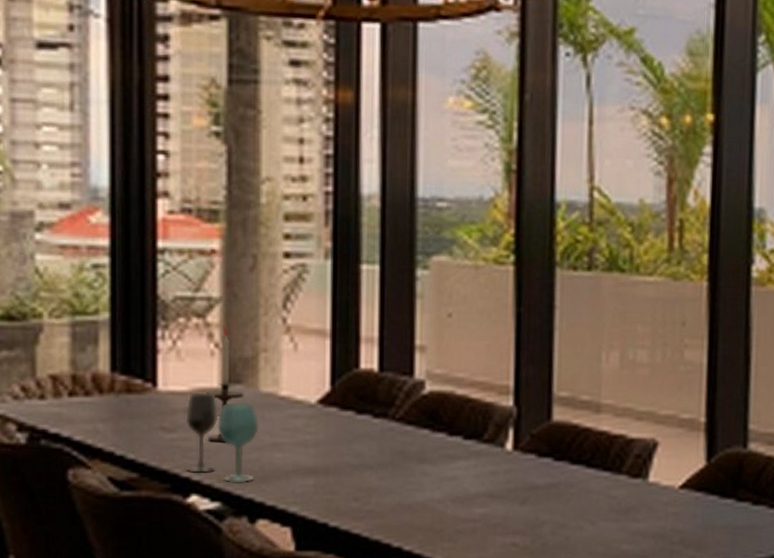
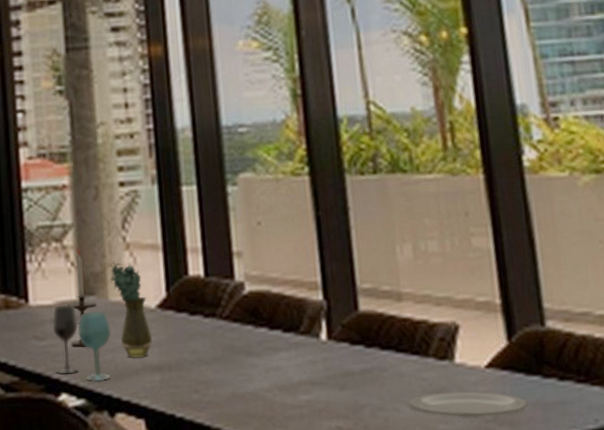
vase: none [264,344,309,458] -> present [111,260,153,357]
plate: none [593,510,718,539] -> present [408,391,528,417]

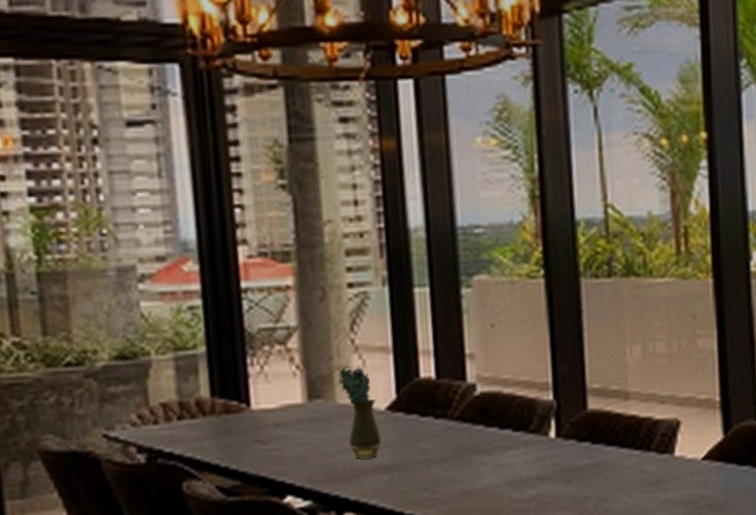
wine glass: present [52,305,79,375] -> none [276,409,306,477]
candlestick: present [66,246,97,347] -> none [291,349,324,450]
wine glass: present [77,311,111,381] -> none [303,414,339,483]
plate: present [408,391,528,417] -> none [630,481,738,505]

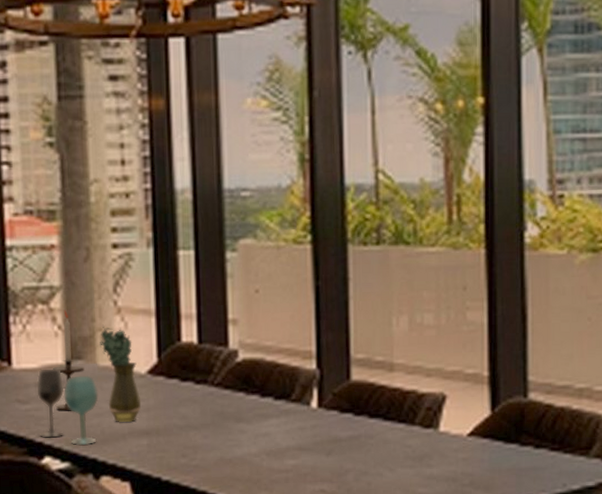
wine glass: none [276,409,306,477] -> present [36,369,64,438]
candlestick: none [291,349,324,450] -> present [52,309,85,411]
wine glass: none [303,414,339,483] -> present [63,375,99,445]

